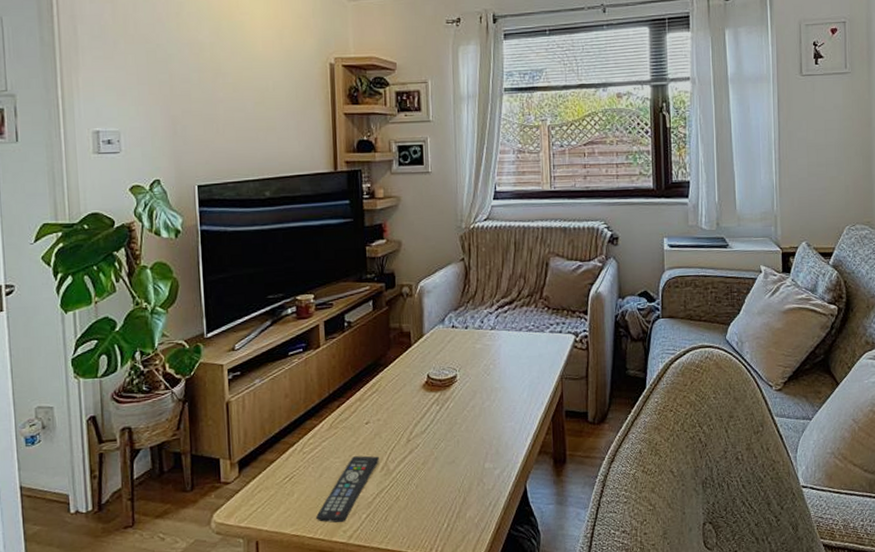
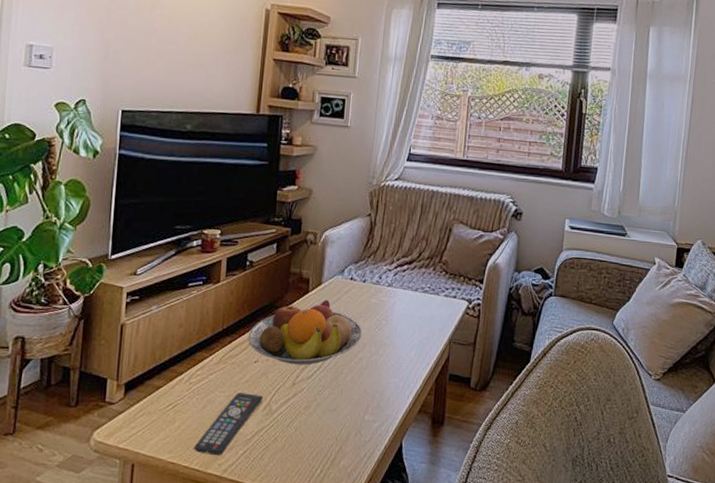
fruit bowl: none [356,351,471,421] -> present [248,300,362,365]

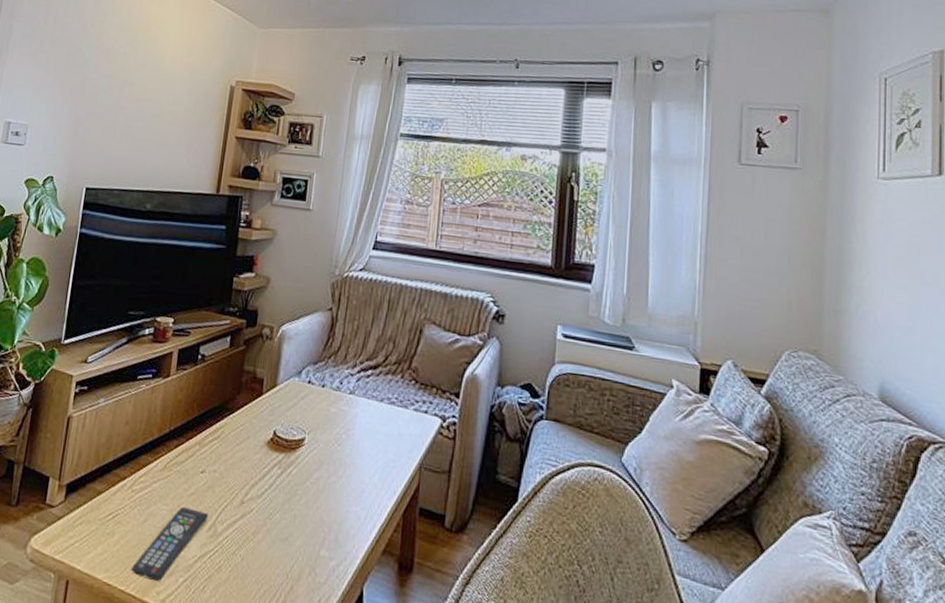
fruit bowl: present [248,300,362,365] -> none [195,404,320,482]

